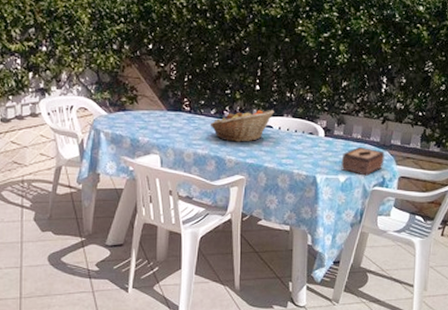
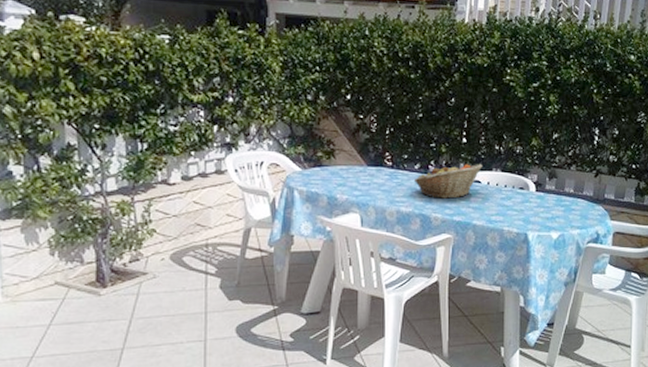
tissue box: present [341,146,385,176] -> none [553,201,598,232]

